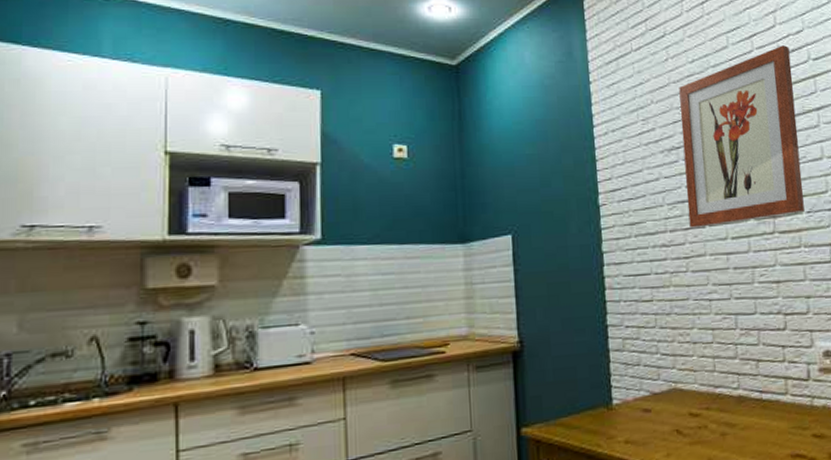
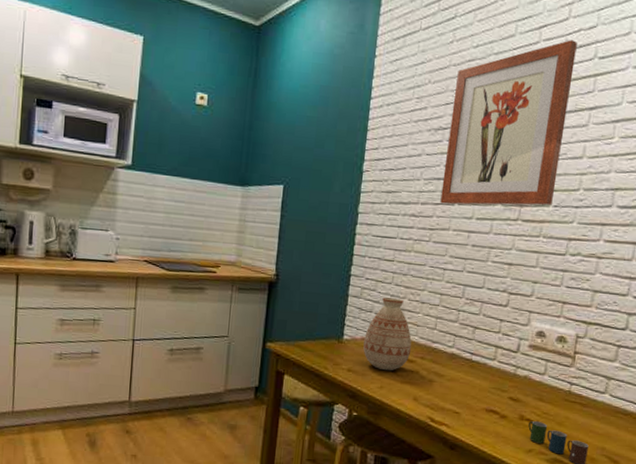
vase: none [637,343,694,434] -> present [363,297,412,371]

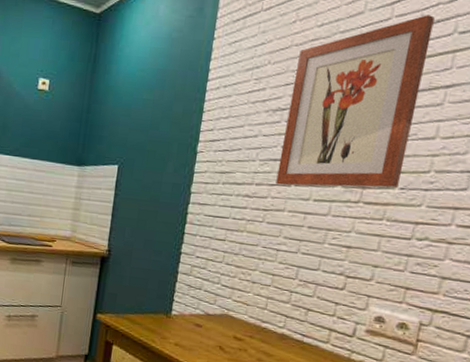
vase: present [363,297,412,371] -> none [191,276,241,348]

